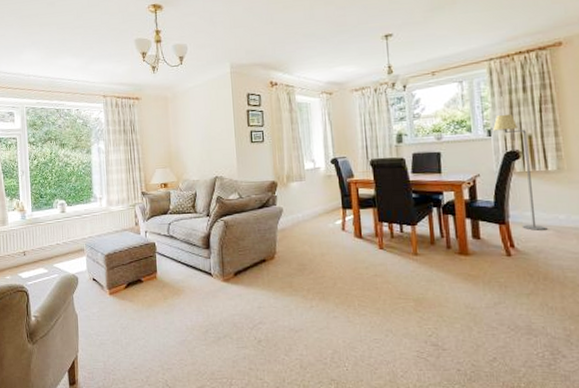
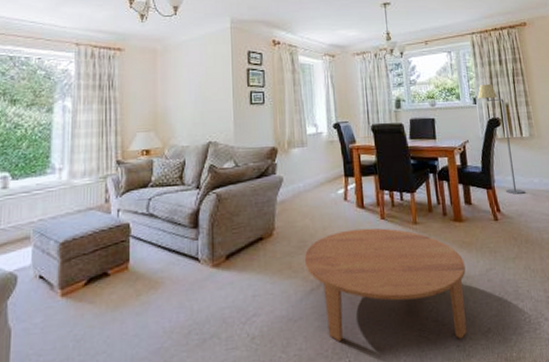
coffee table: none [303,256,470,364] -> present [304,228,467,343]

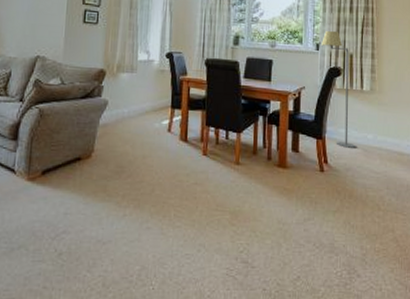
coffee table: present [304,228,467,343] -> none [119,161,283,283]

